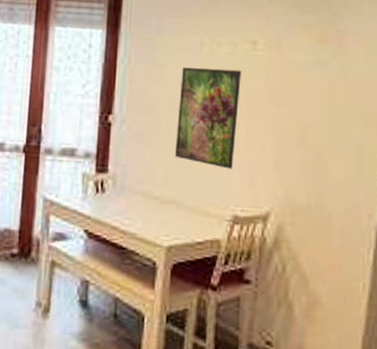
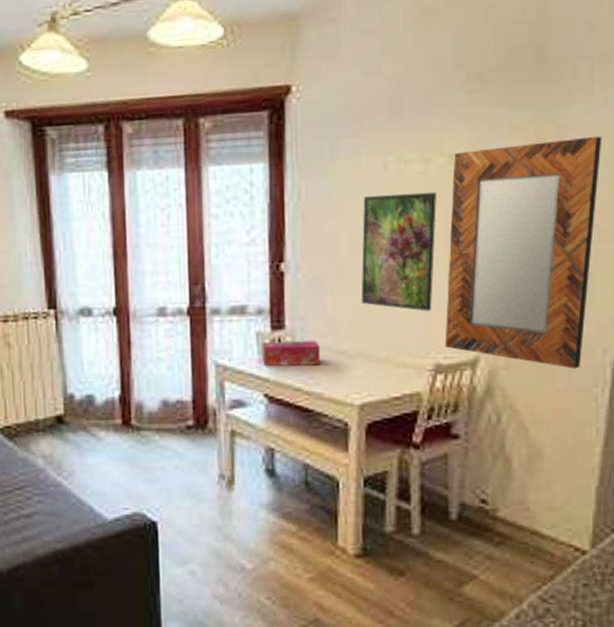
tissue box: none [85,182,138,208] -> present [261,340,321,367]
home mirror: none [242,41,370,230] -> present [445,136,603,369]

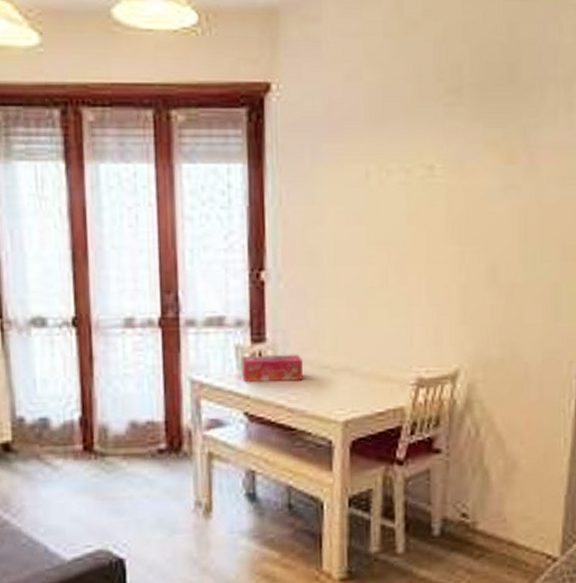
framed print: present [361,192,437,311] -> none [344,203,418,324]
home mirror: present [445,136,603,369] -> none [426,157,567,381]

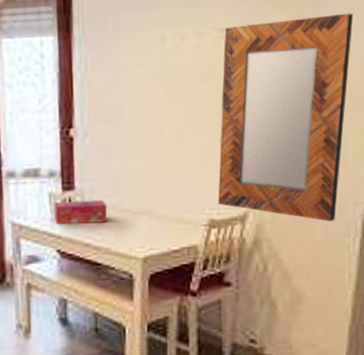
home mirror: none [426,157,567,381] -> present [218,13,354,222]

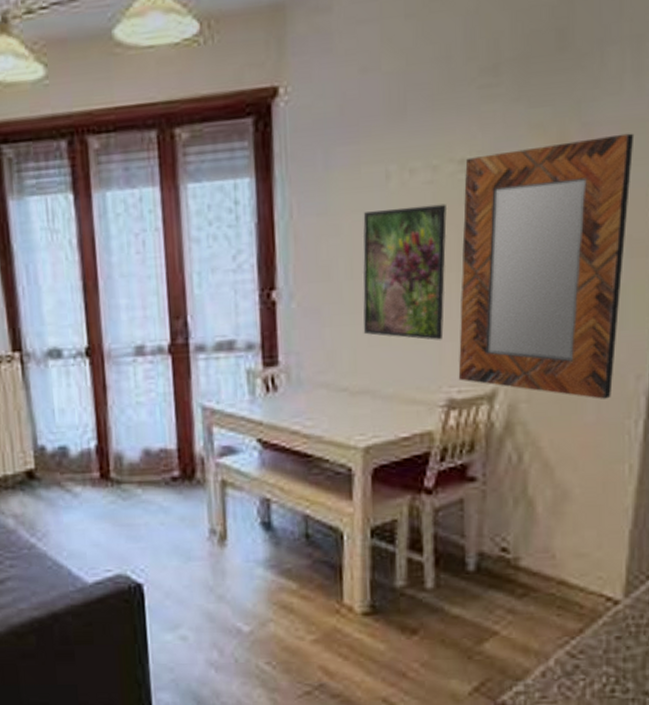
tissue box: present [53,199,108,225] -> none [252,376,319,409]
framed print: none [143,63,210,172] -> present [363,203,447,340]

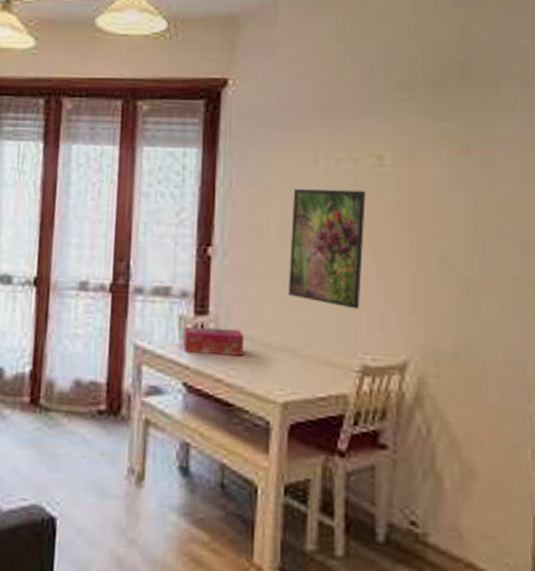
tissue box: none [252,376,319,409] -> present [183,326,245,357]
home mirror: present [458,133,635,399] -> none [372,151,526,383]

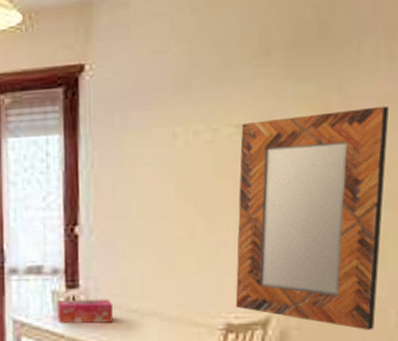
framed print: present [287,189,366,309] -> none [152,160,225,273]
home mirror: none [372,151,526,383] -> present [235,106,390,330]

